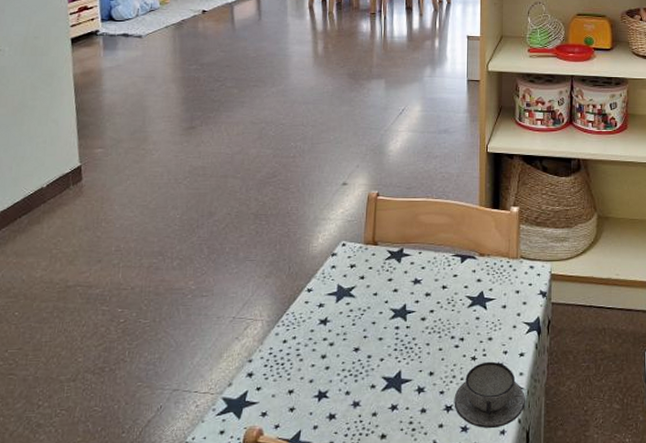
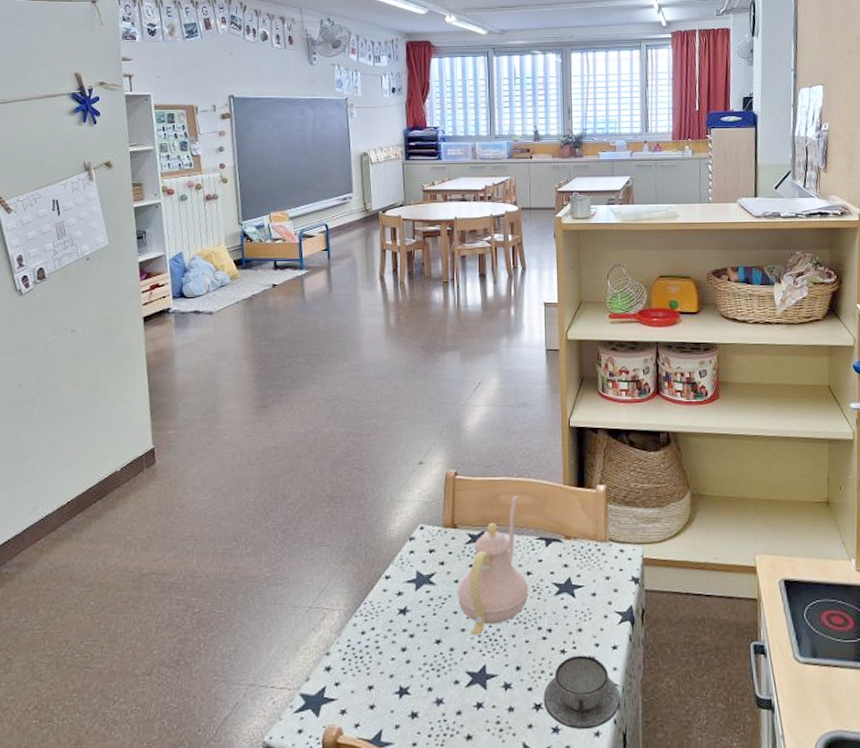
teapot: none [375,215,444,345] -> present [457,495,529,636]

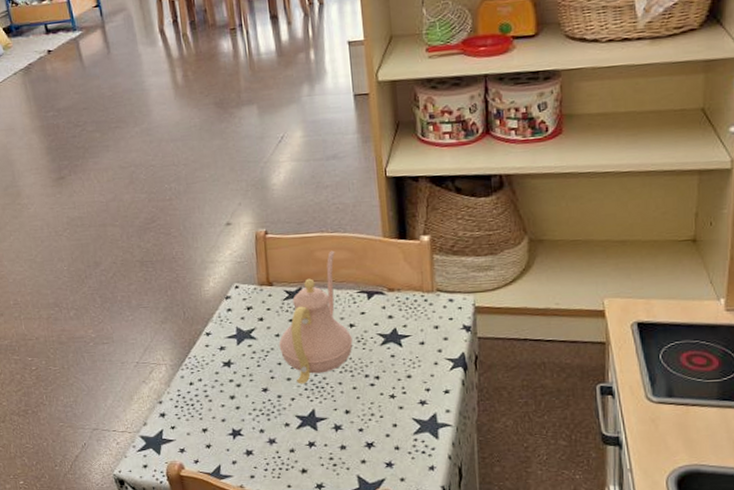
teacup: present [543,655,620,730] -> none [374,399,455,465]

